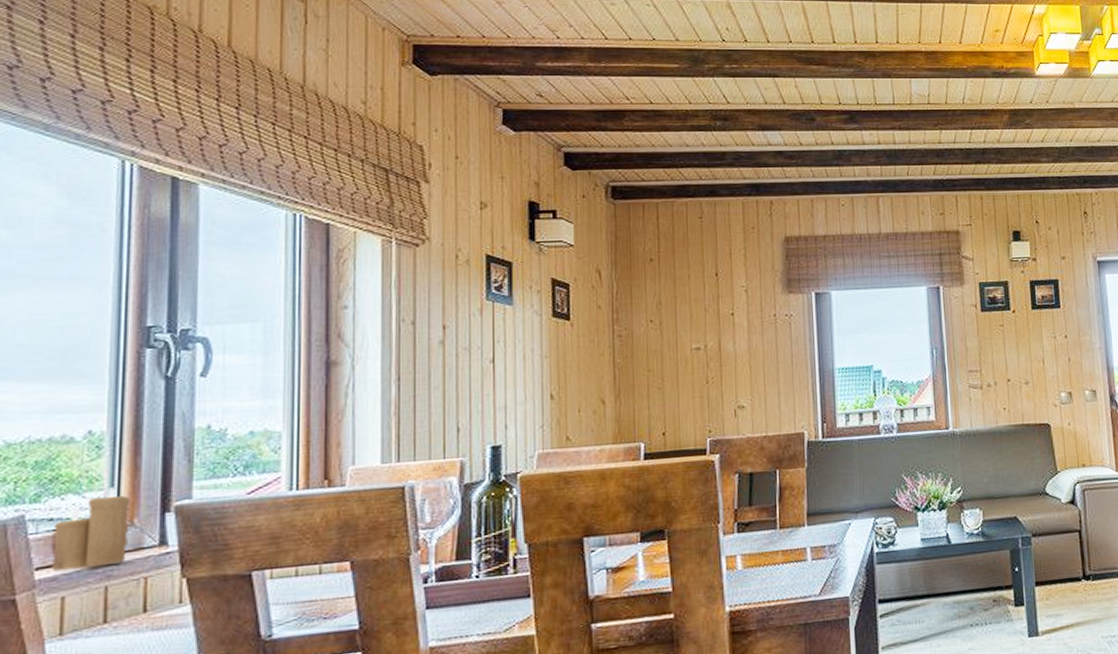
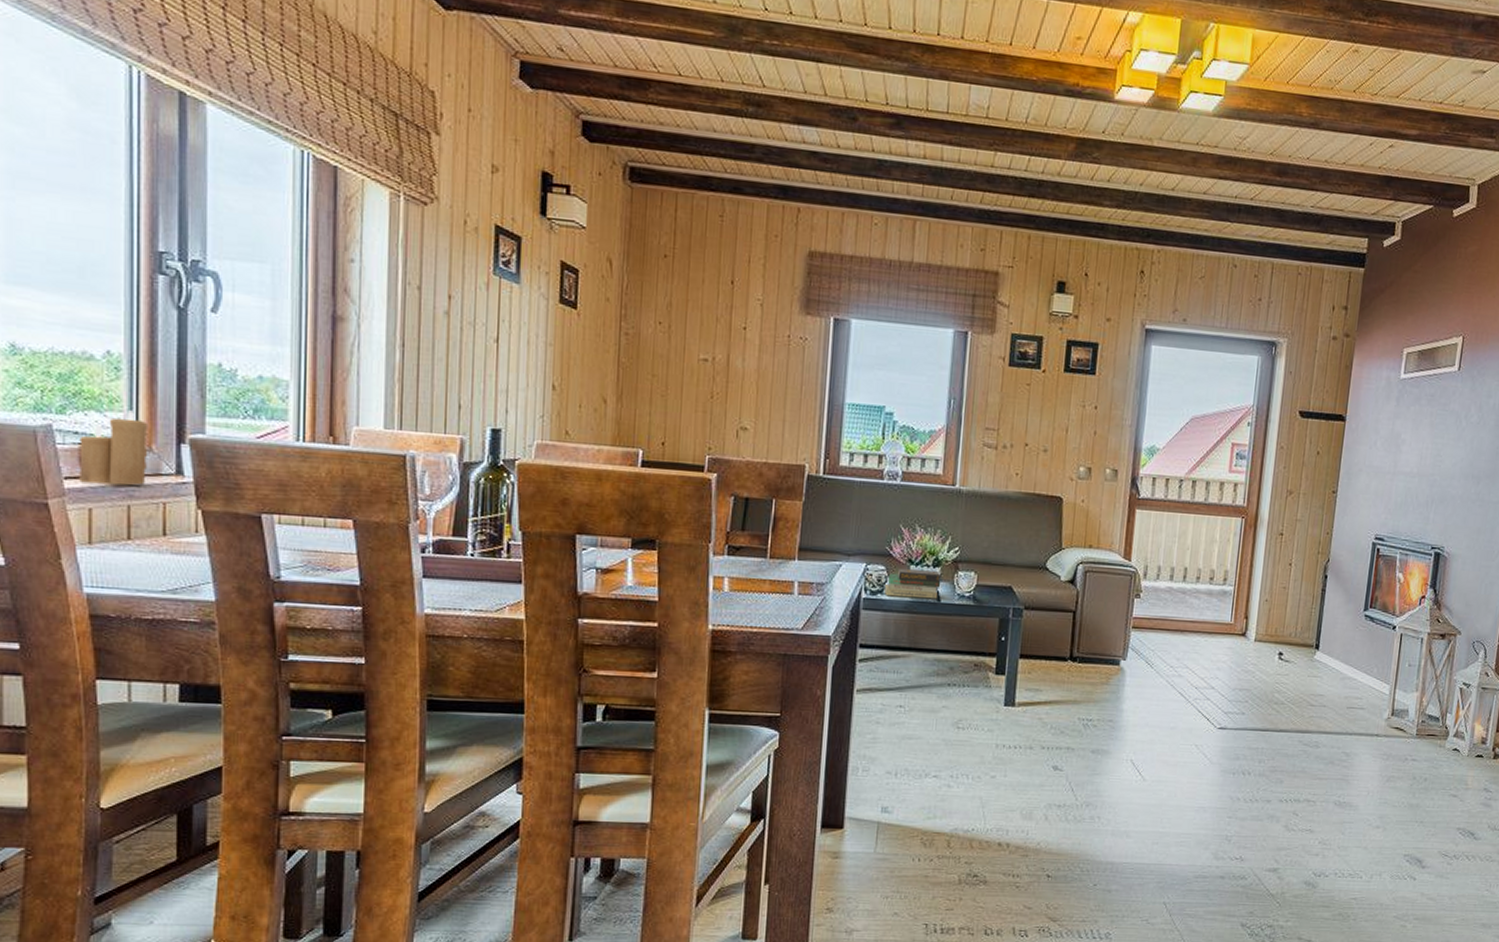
books: none [894,514,949,547] -> present [883,569,941,600]

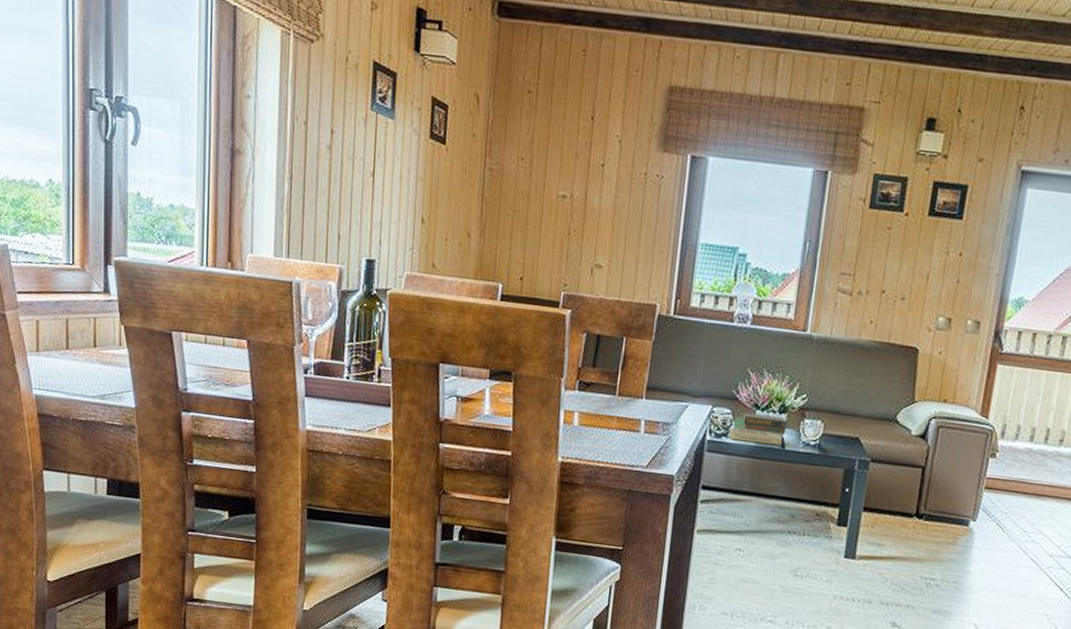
candle: present [79,410,149,486] -> none [29,233,82,302]

